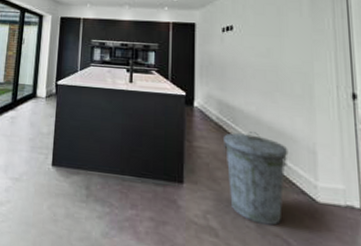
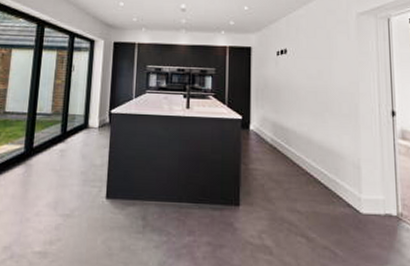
trash can: present [224,131,288,226] -> none [278,151,336,239]

